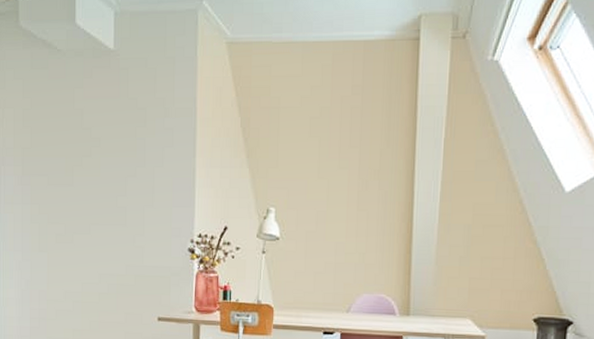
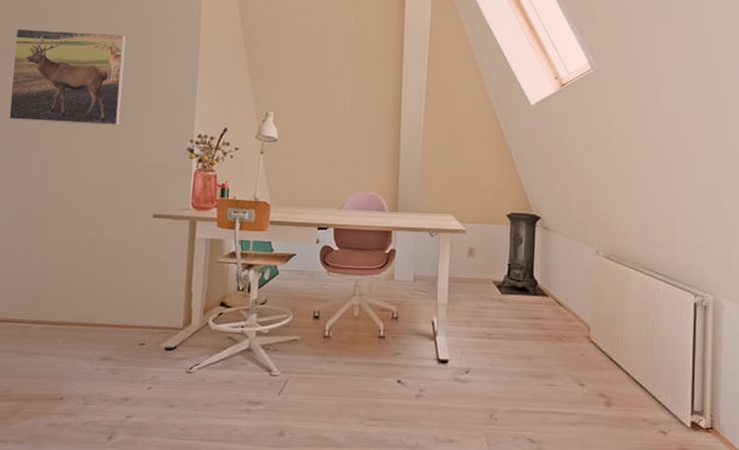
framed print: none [18,128,123,227] -> present [9,28,127,126]

